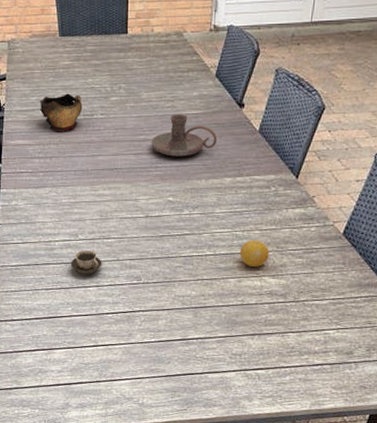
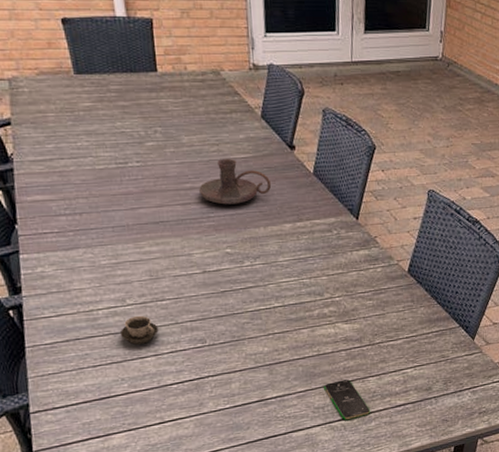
decorative bowl: present [39,93,83,131] -> none [58,139,114,183]
fruit: present [239,240,269,267] -> none [309,286,339,314]
smartphone: none [243,331,287,371] -> present [324,379,371,421]

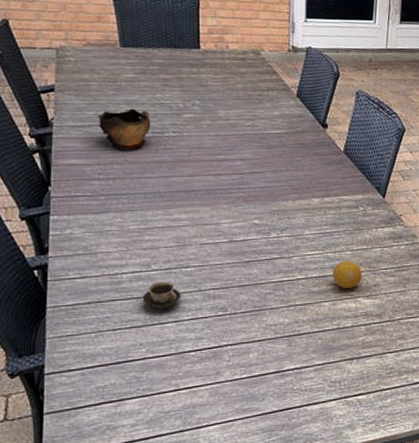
decorative bowl: none [58,139,114,183] -> present [98,108,151,150]
candle holder: present [199,158,272,205] -> none [232,132,303,177]
fruit: none [309,286,339,314] -> present [332,261,362,288]
smartphone: present [324,379,371,421] -> none [342,354,387,396]

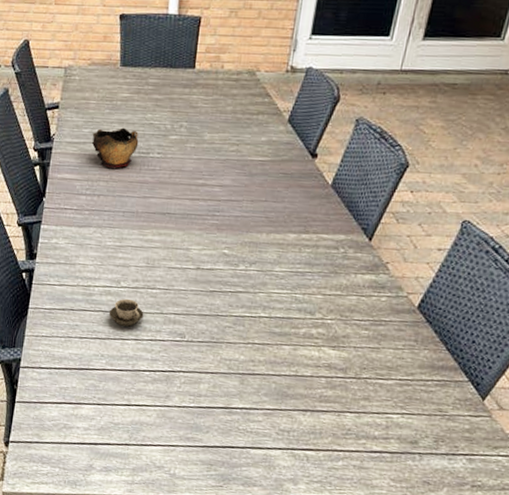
fruit: present [332,261,362,288] -> none [297,304,332,335]

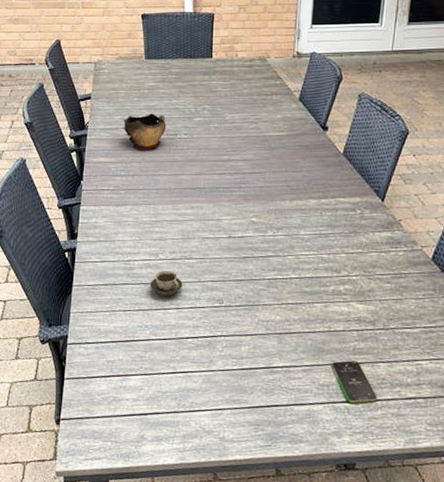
smartphone: none [294,407,341,453] -> present [331,360,378,404]

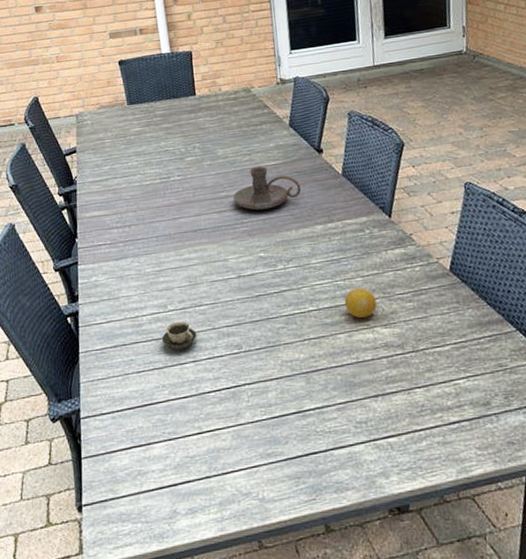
decorative bowl: present [123,113,167,150] -> none [112,158,158,198]
candle holder: none [235,135,302,178] -> present [233,166,302,210]
fruit: none [325,263,356,291] -> present [344,288,377,318]
smartphone: present [331,360,378,404] -> none [365,390,420,439]

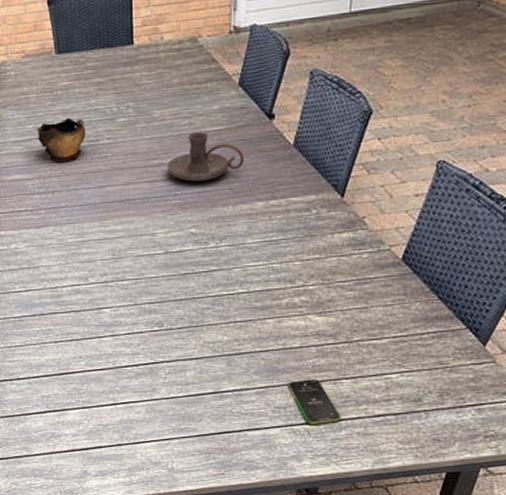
decorative bowl: none [112,158,158,198] -> present [36,117,86,162]
cup: present [161,321,197,351] -> none [80,294,117,323]
fruit: present [344,288,377,318] -> none [278,272,313,304]
smartphone: none [365,390,420,439] -> present [288,379,342,425]

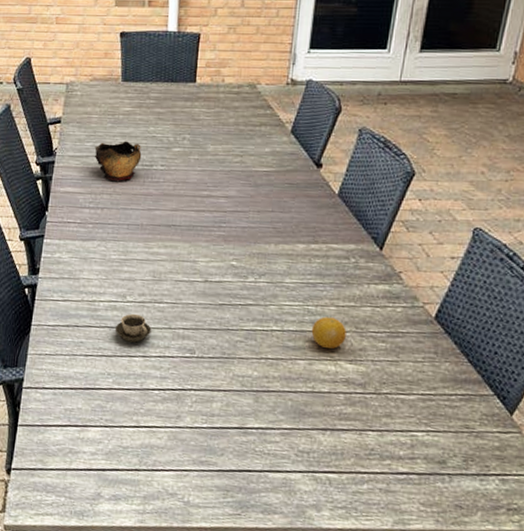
cup: none [80,294,117,323] -> present [114,313,152,343]
candle holder: present [167,131,245,182] -> none [215,169,291,217]
fruit: none [278,272,313,304] -> present [311,317,347,349]
smartphone: present [288,379,342,425] -> none [313,426,365,475]

